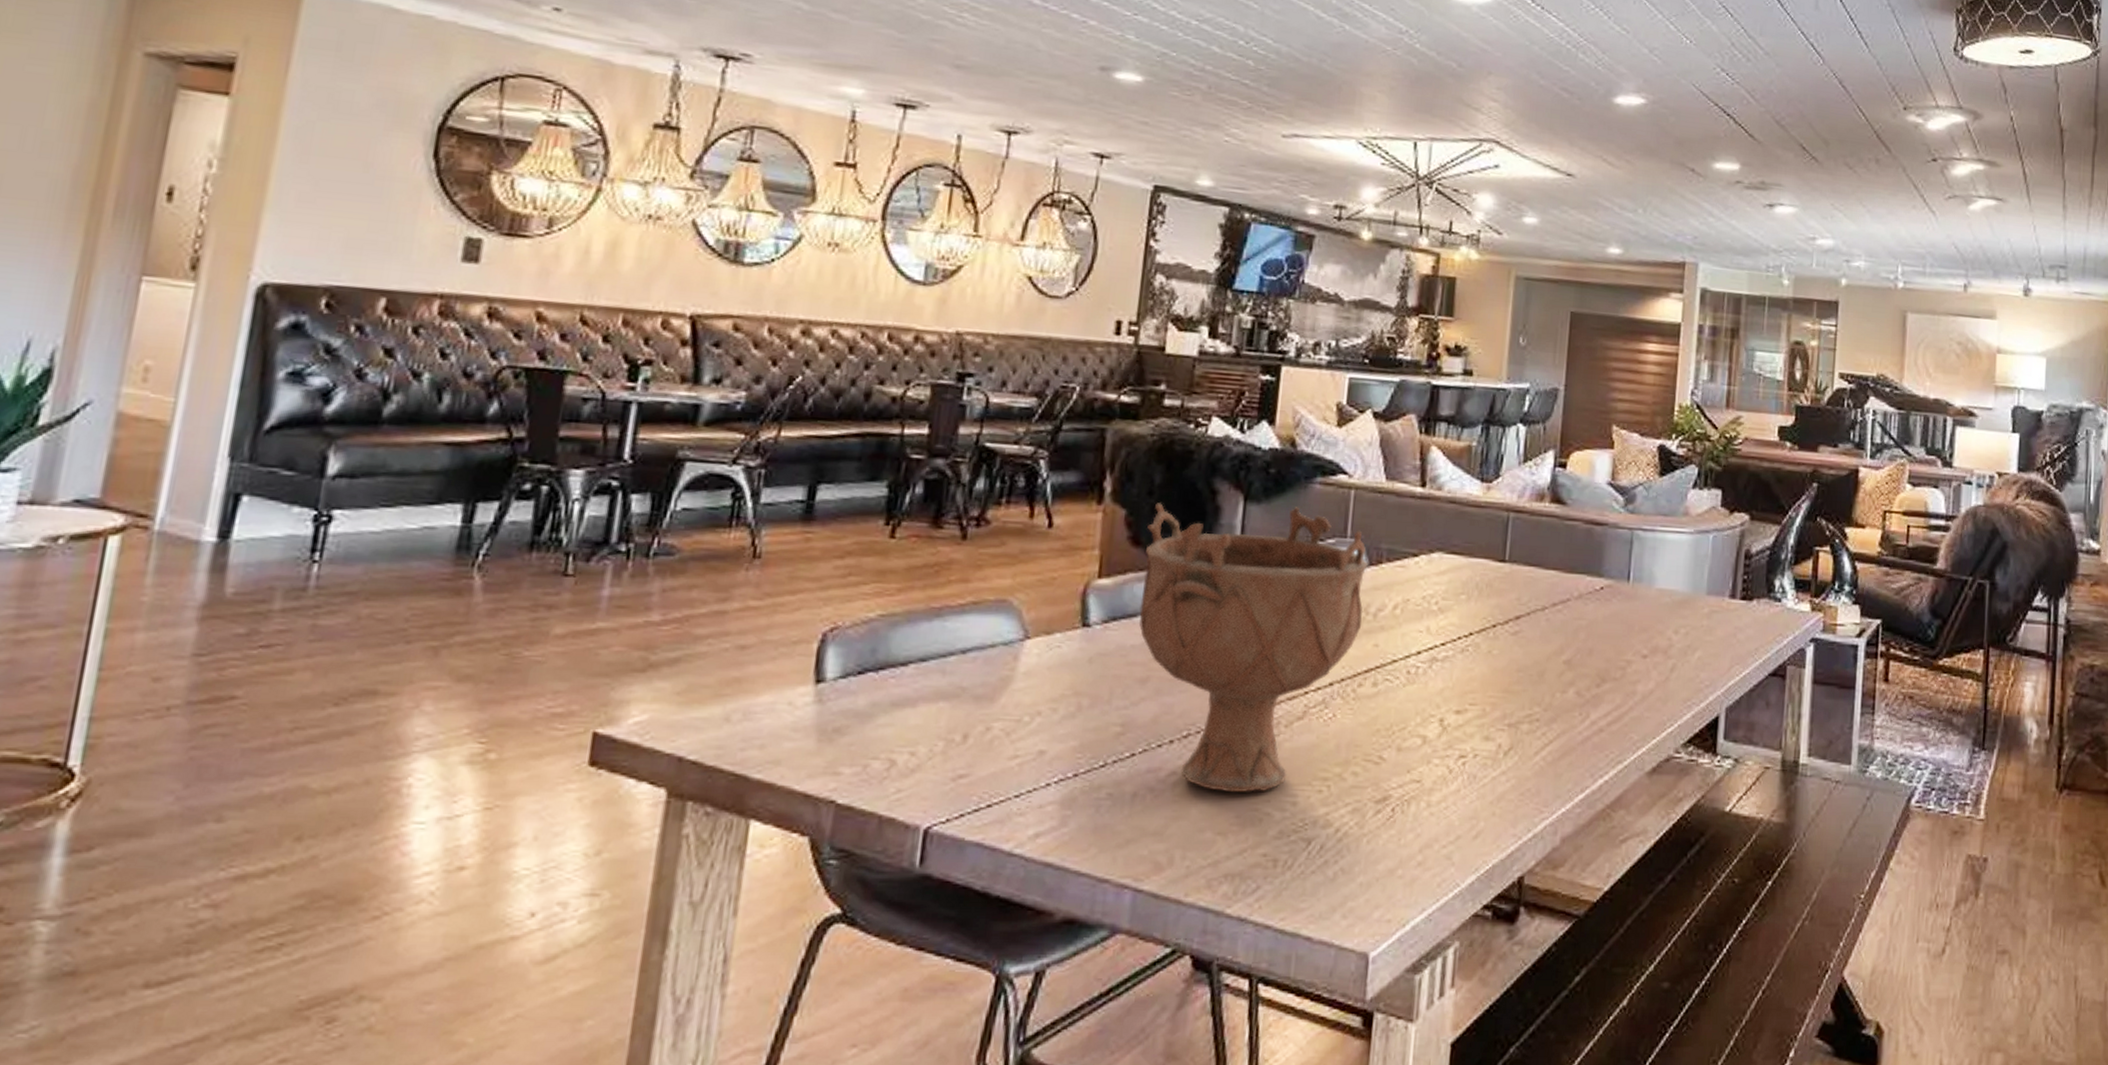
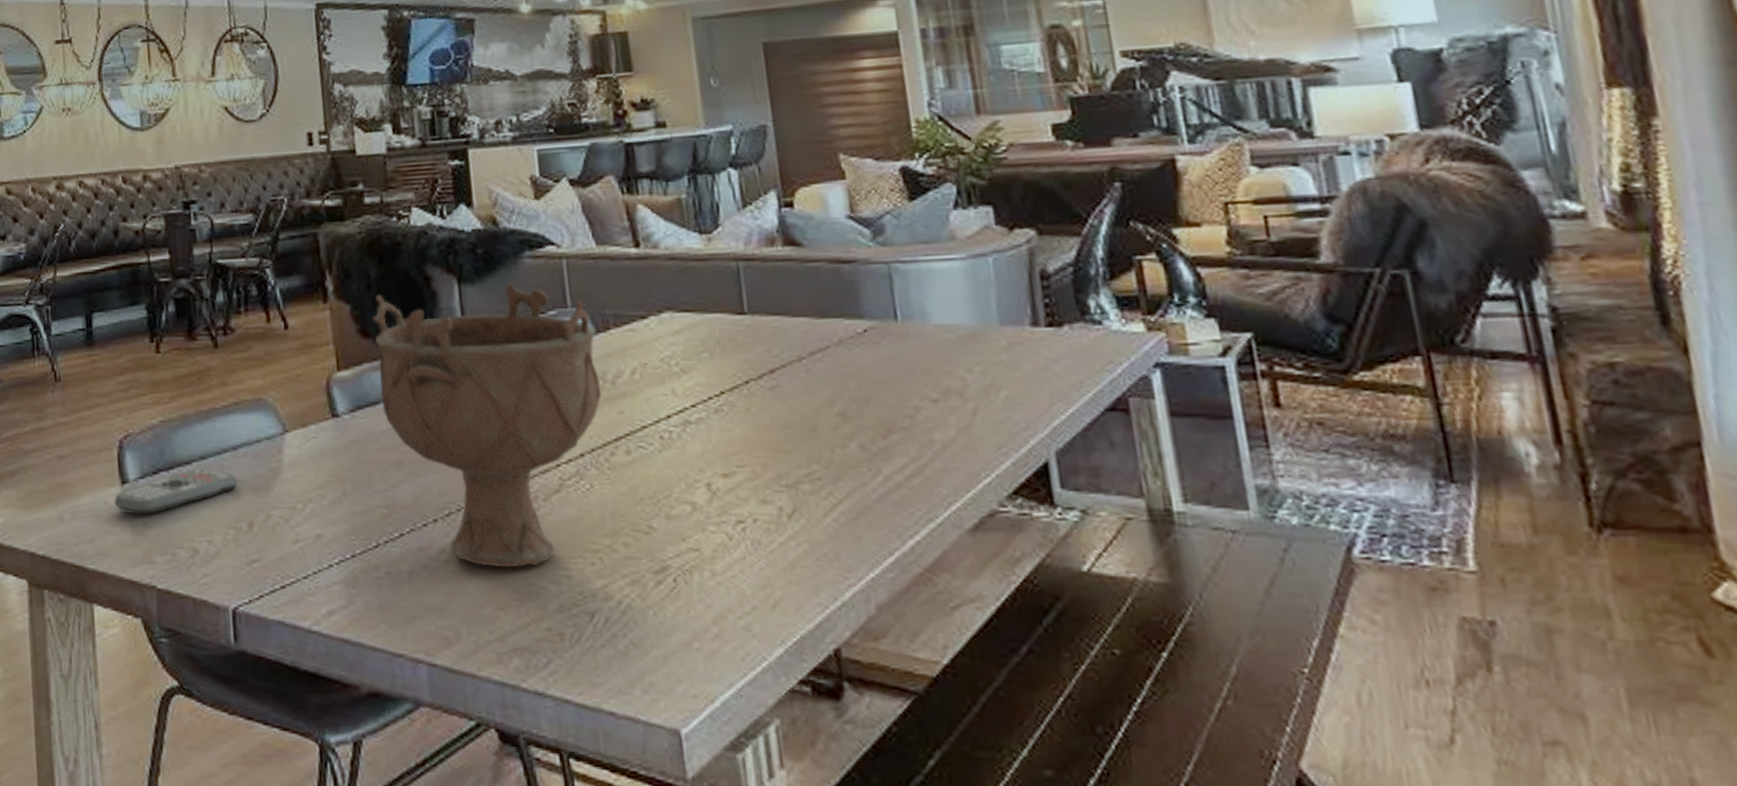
remote control: none [802,670,961,719] -> present [114,467,239,515]

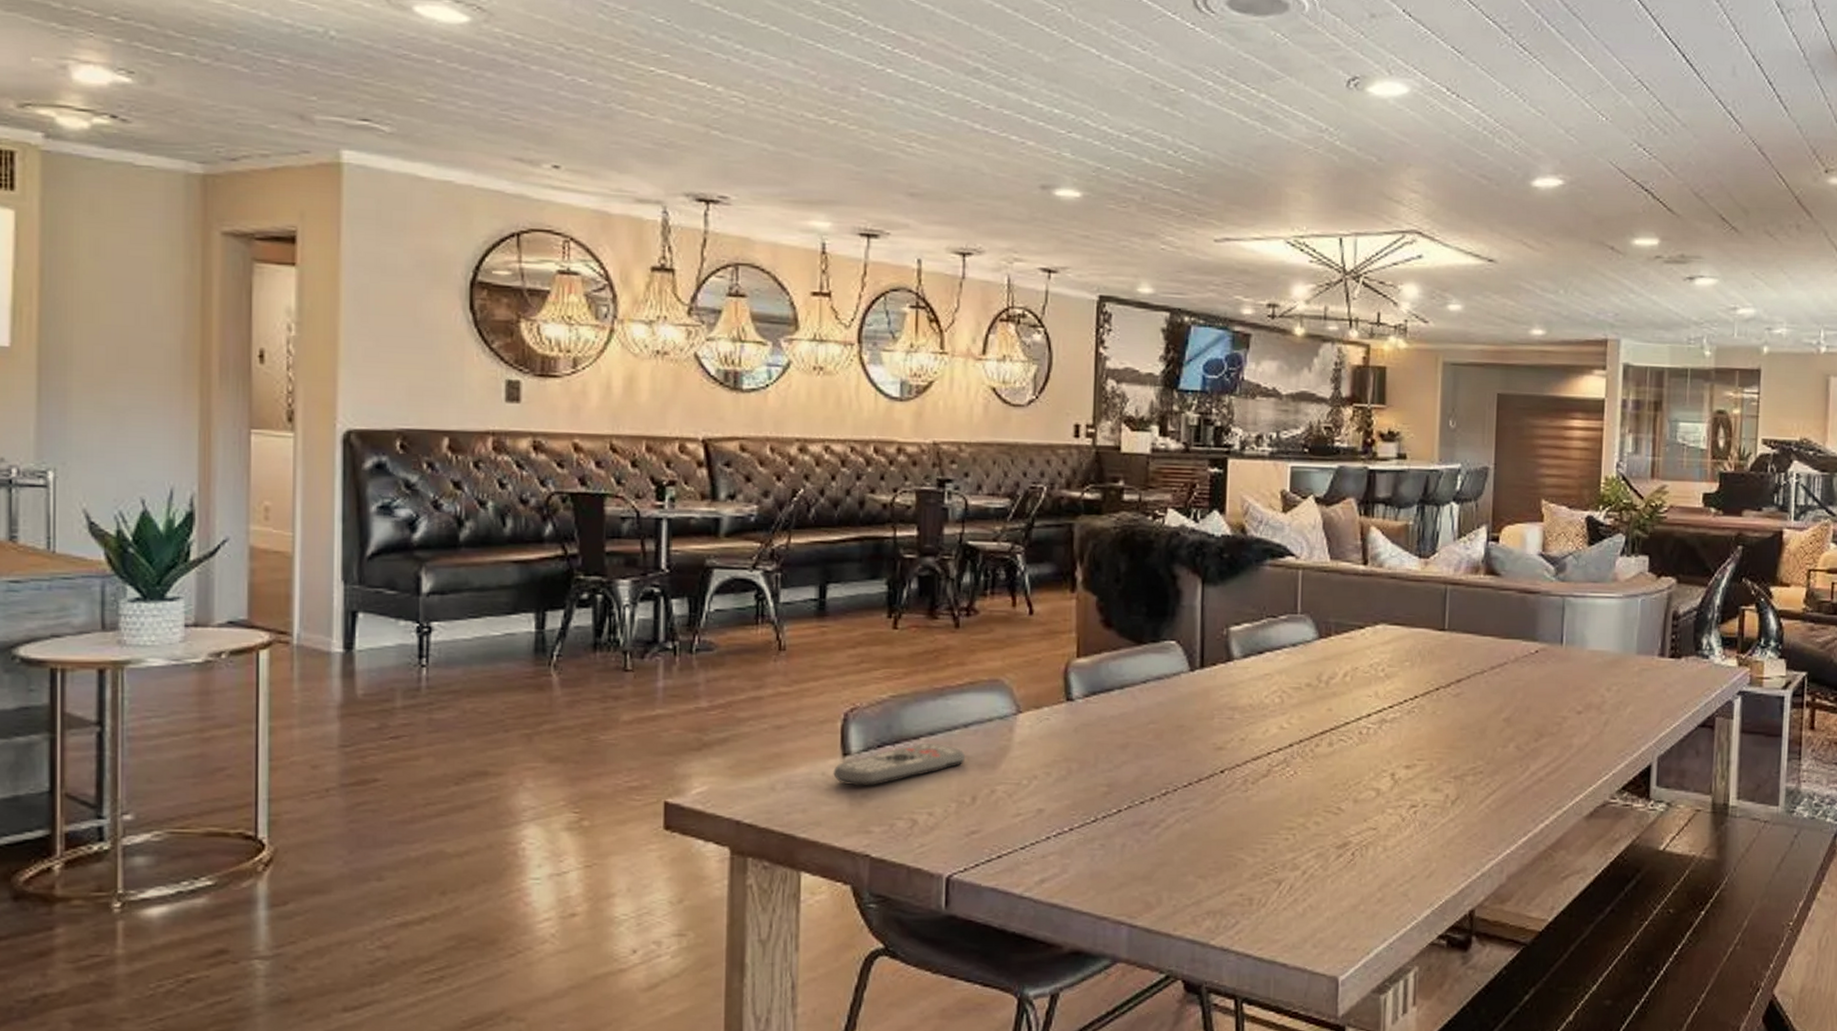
decorative bowl: present [372,283,601,568] -> none [1115,587,1318,842]

